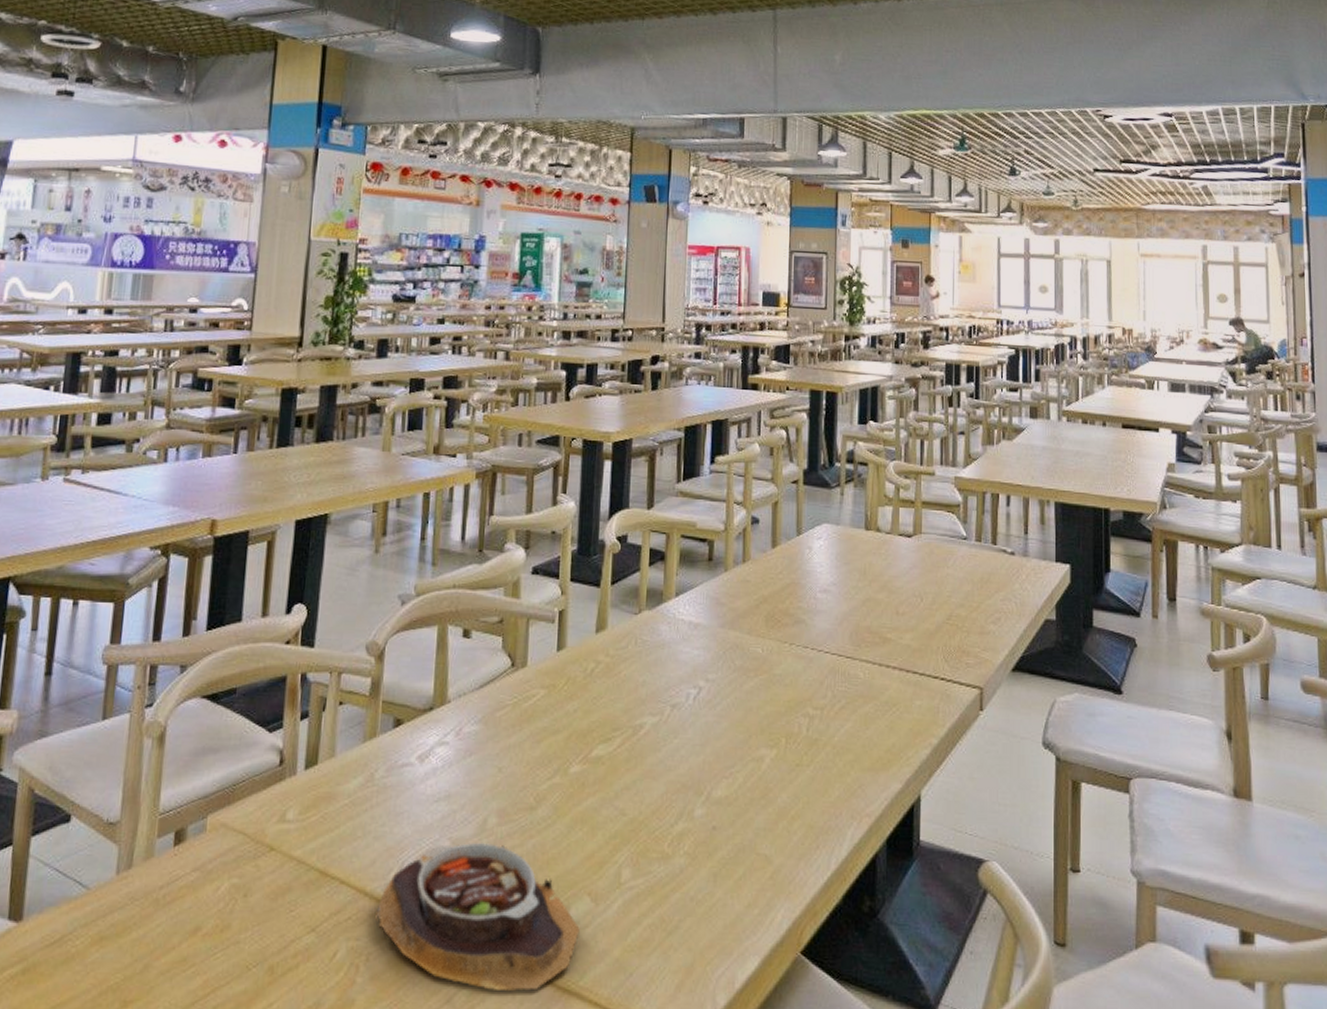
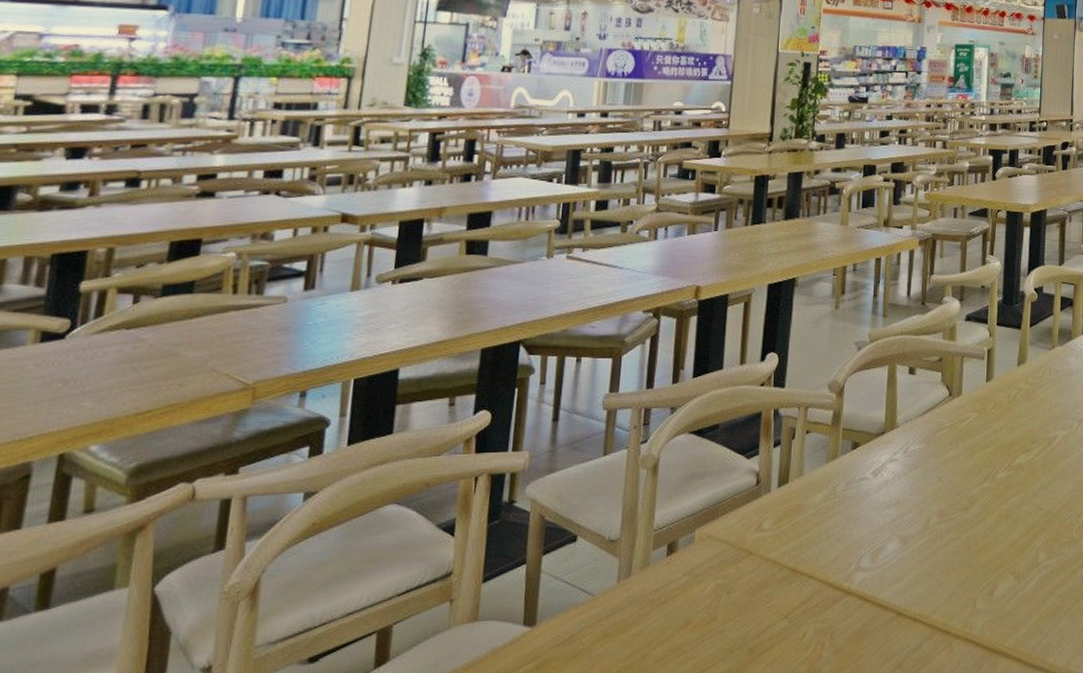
soup bowl: present [374,842,580,991] -> none [837,537,1005,655]

